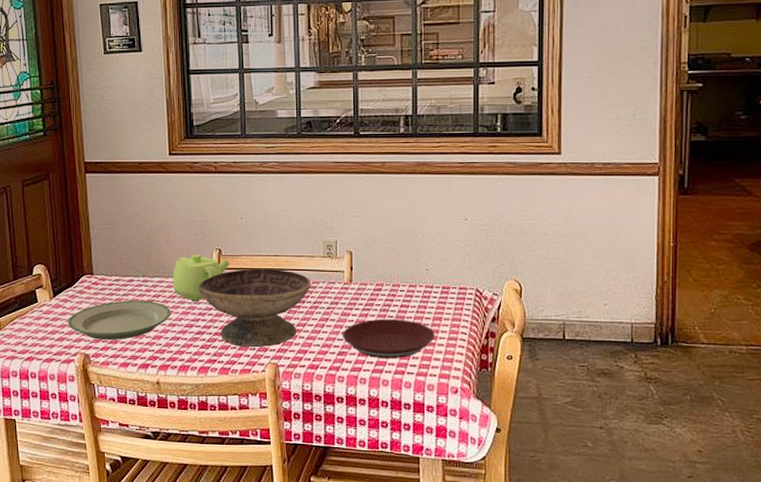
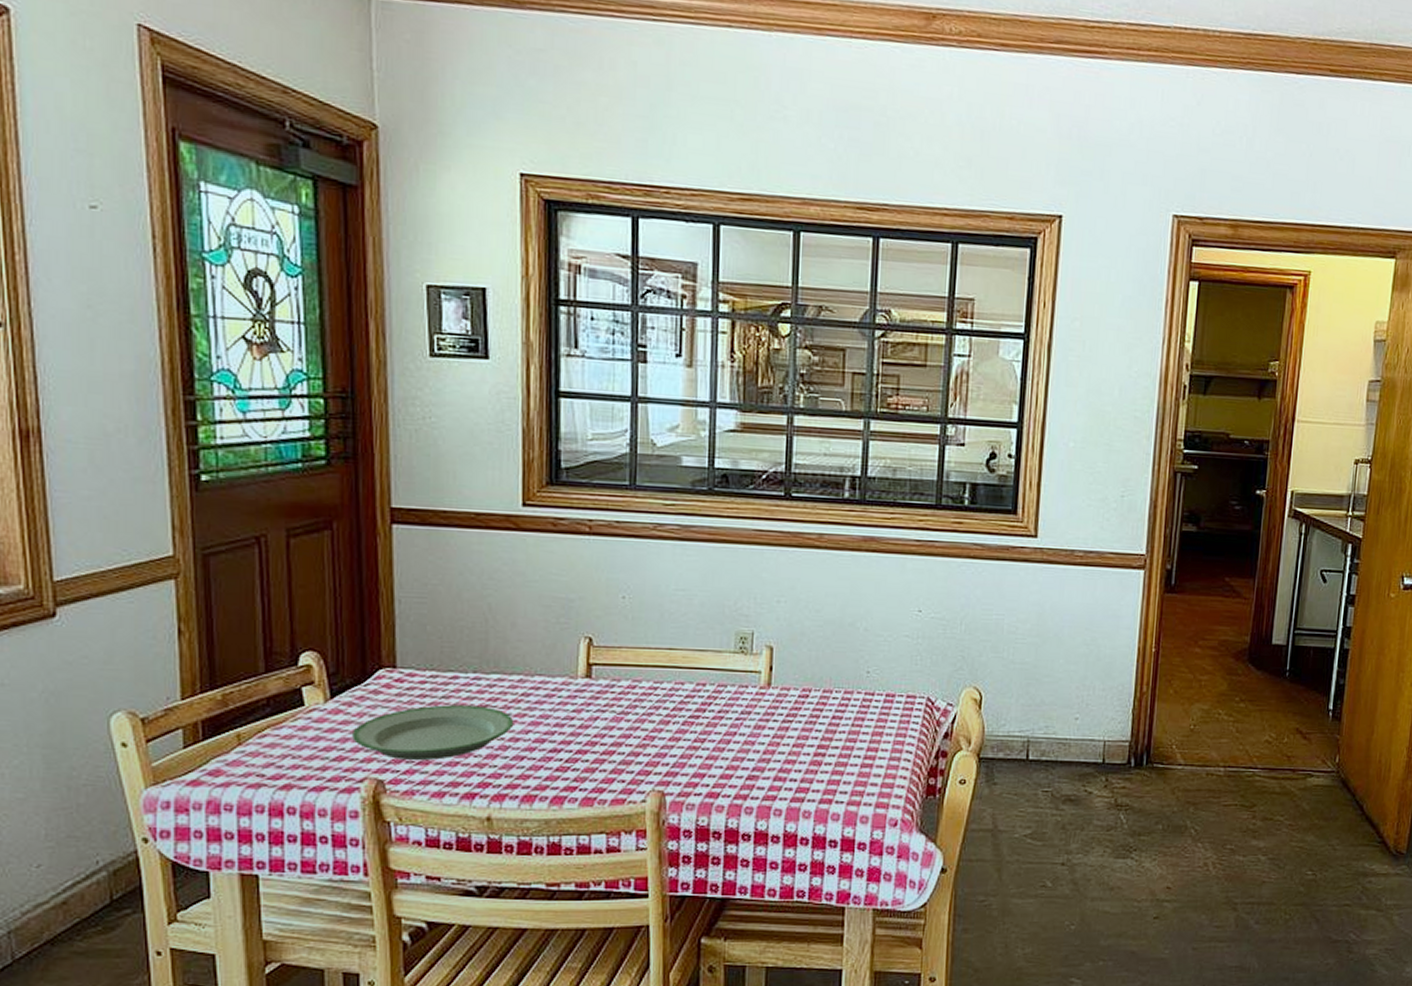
teapot: present [173,254,230,302] -> none [519,643,604,709]
decorative bowl: present [198,268,312,348] -> none [556,664,716,771]
plate: present [343,318,435,358] -> none [754,733,873,784]

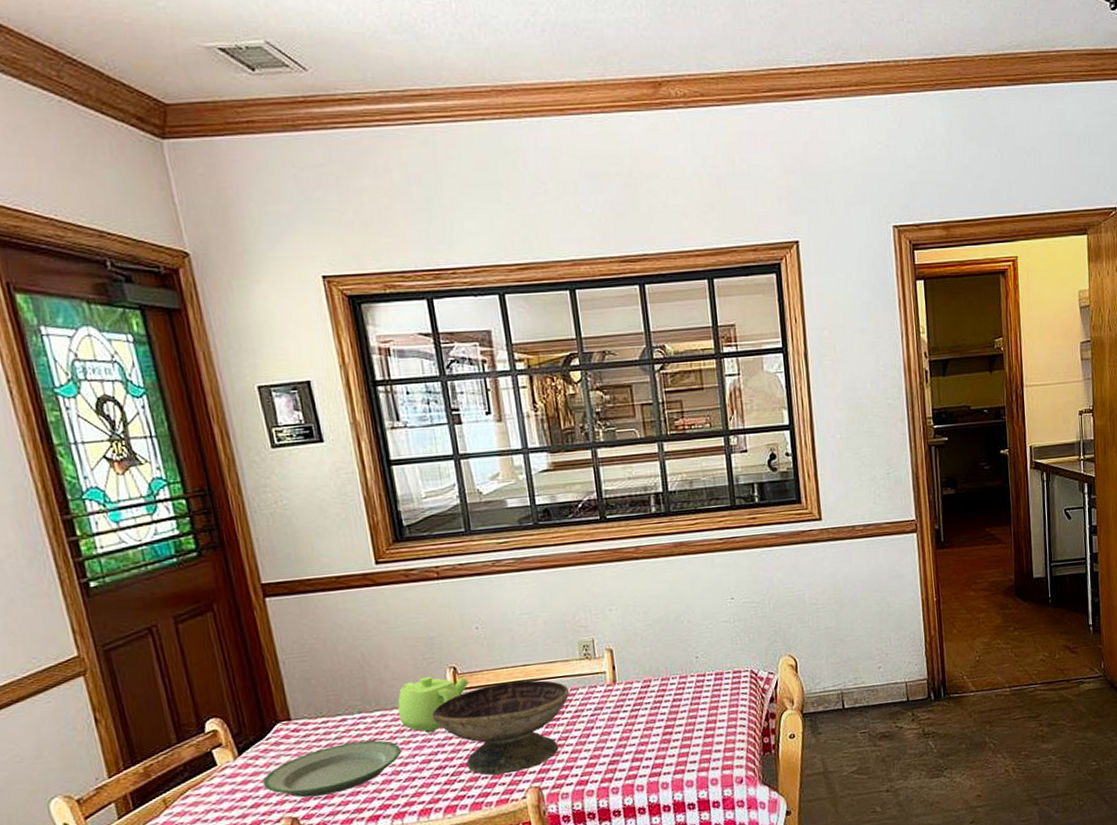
teapot: none [519,643,604,709] -> present [398,676,469,733]
decorative bowl: none [556,664,716,771] -> present [432,680,570,776]

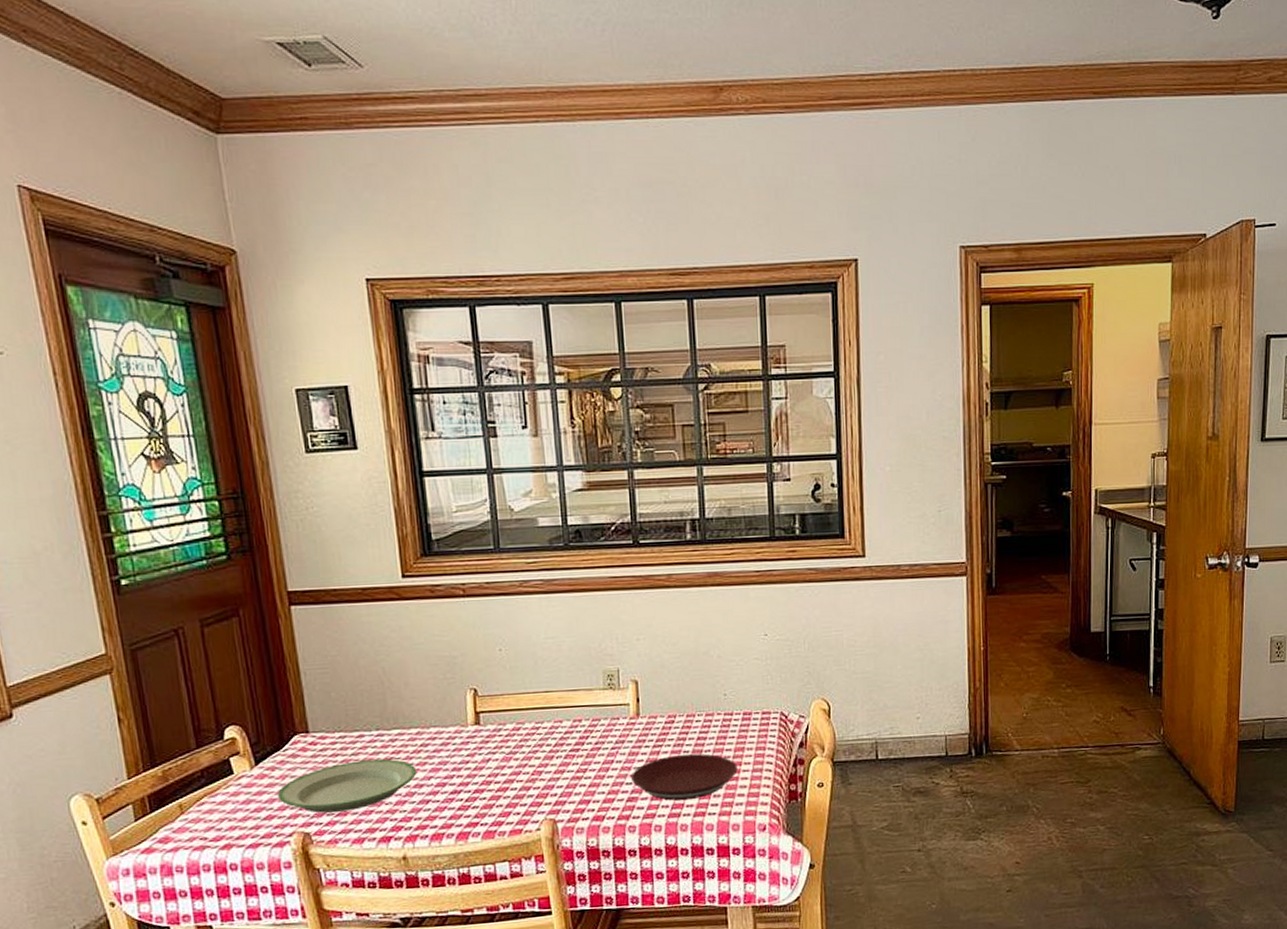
teapot: present [398,676,469,733] -> none [416,696,489,756]
decorative bowl: present [432,680,570,776] -> none [450,707,591,804]
plate: none [612,714,713,761] -> present [631,753,738,801]

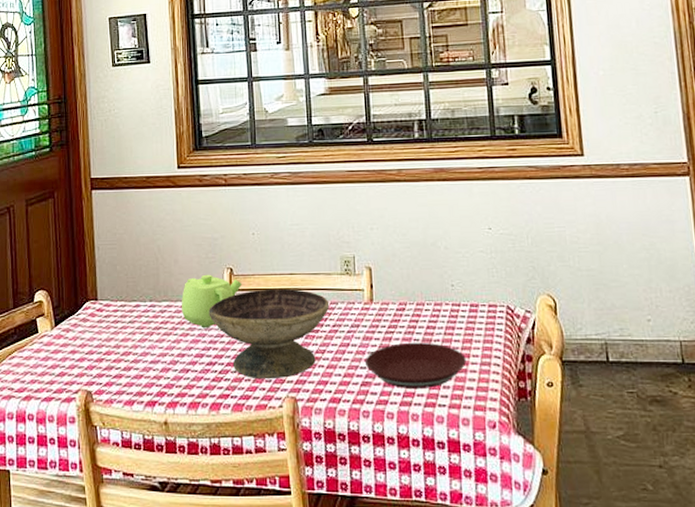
plate: present [276,759,417,813] -> none [69,328,180,374]
teapot: none [416,696,489,756] -> present [182,274,242,329]
decorative bowl: none [450,707,591,804] -> present [209,288,330,379]

